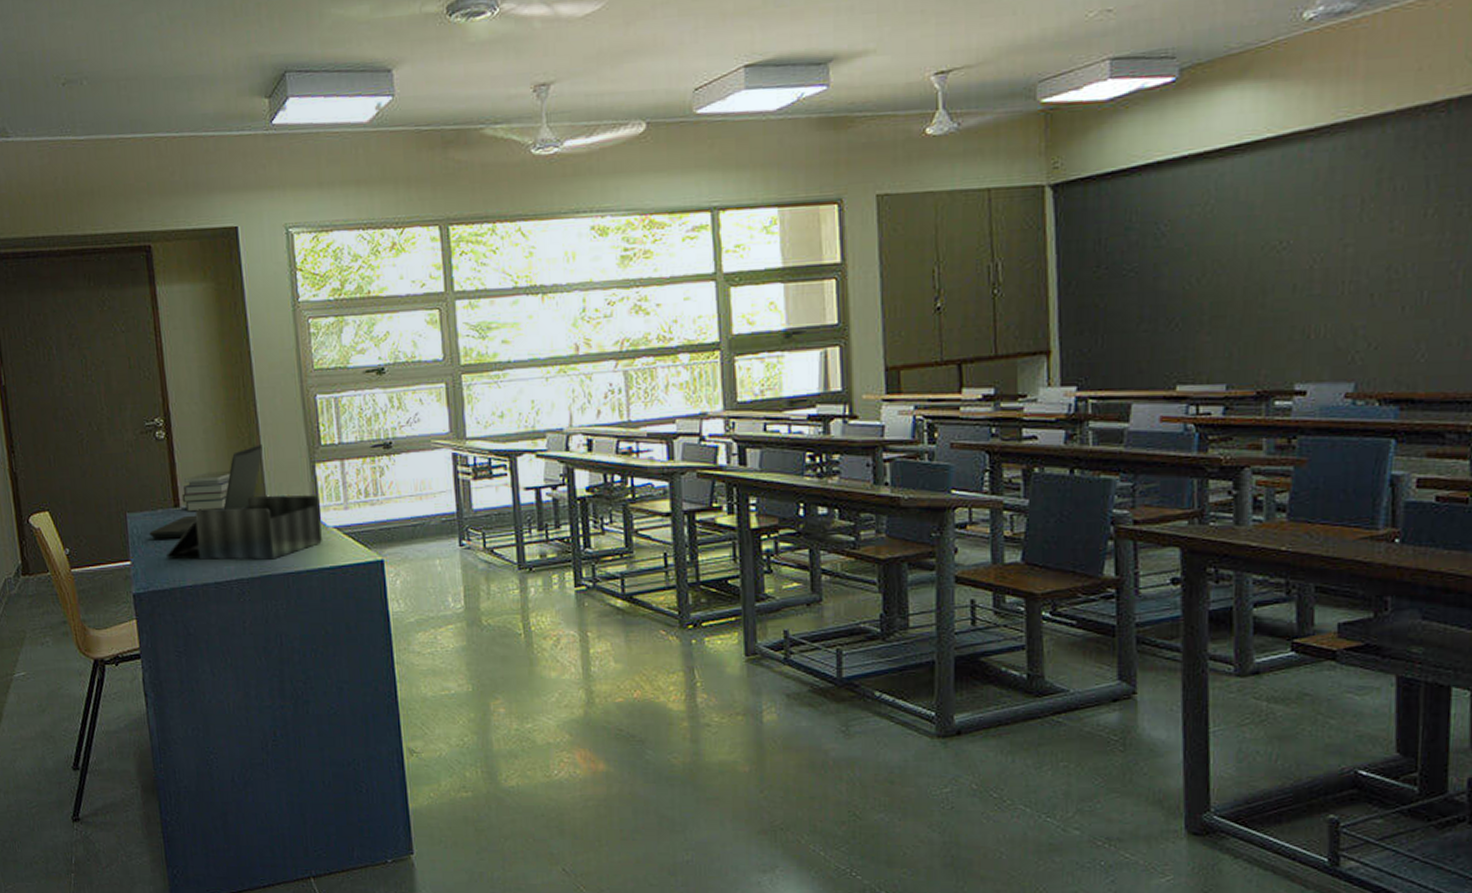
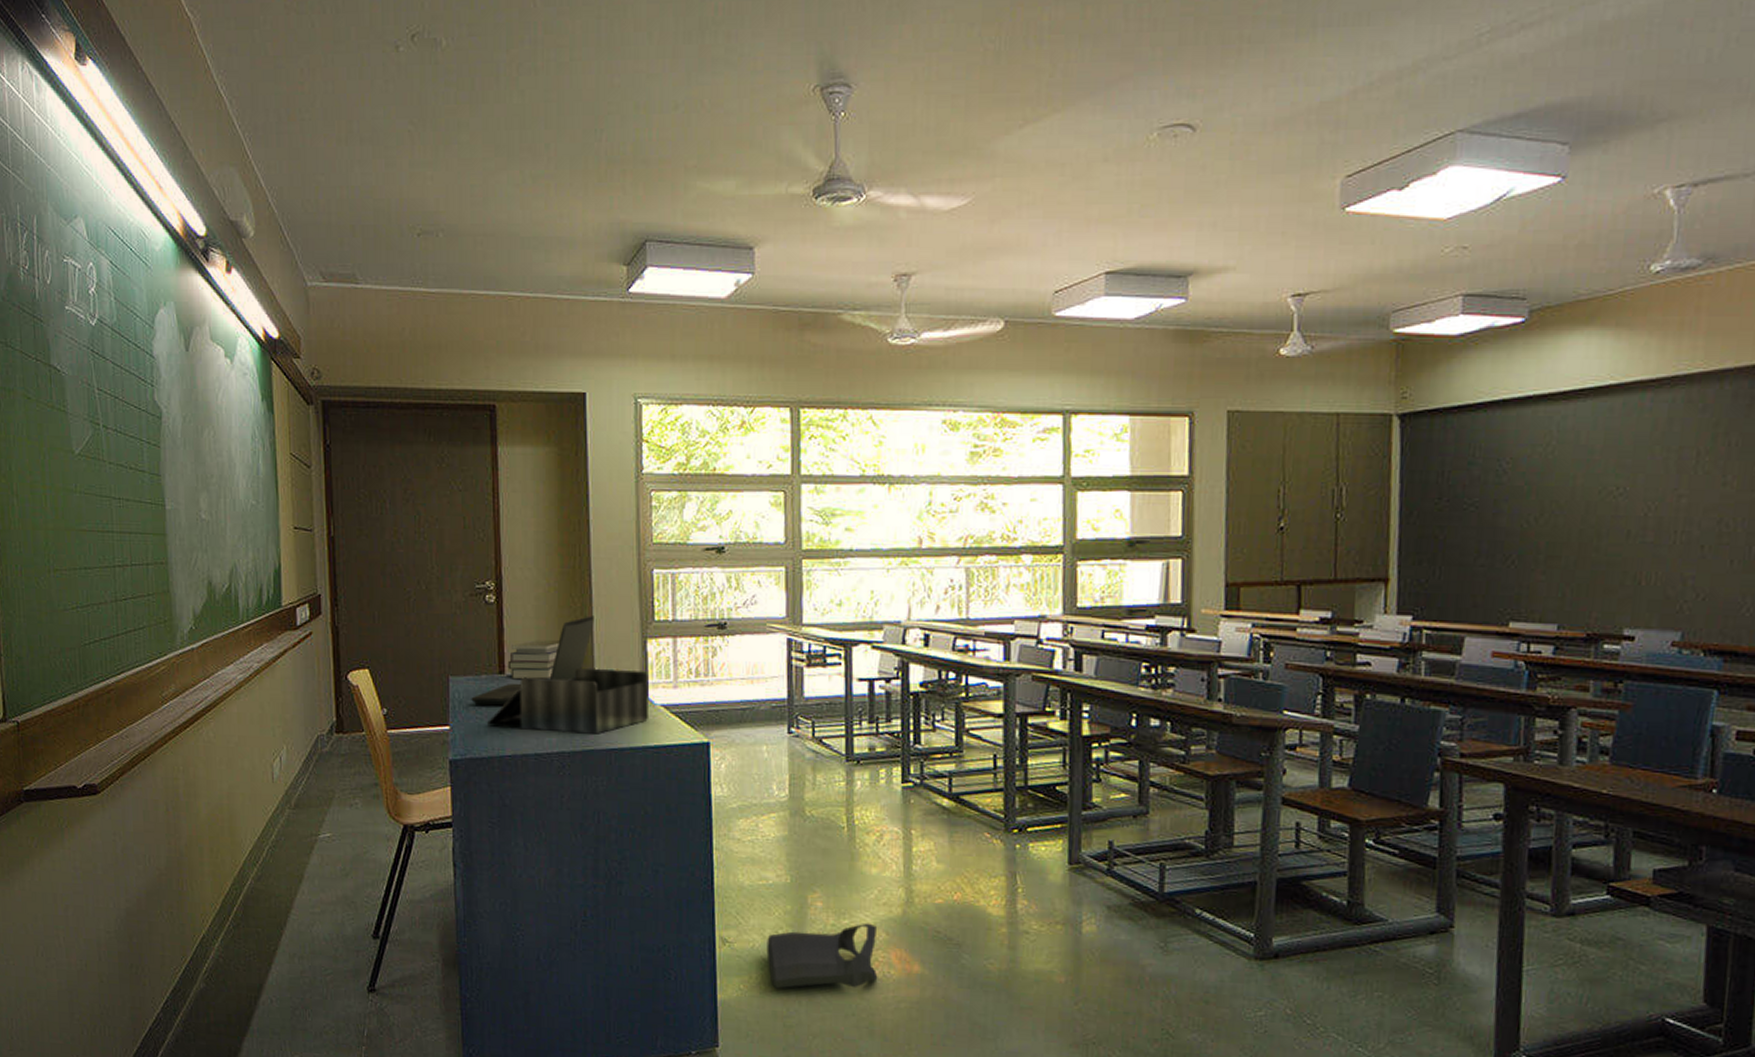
bag: none [453,725,564,795] -> present [766,923,878,989]

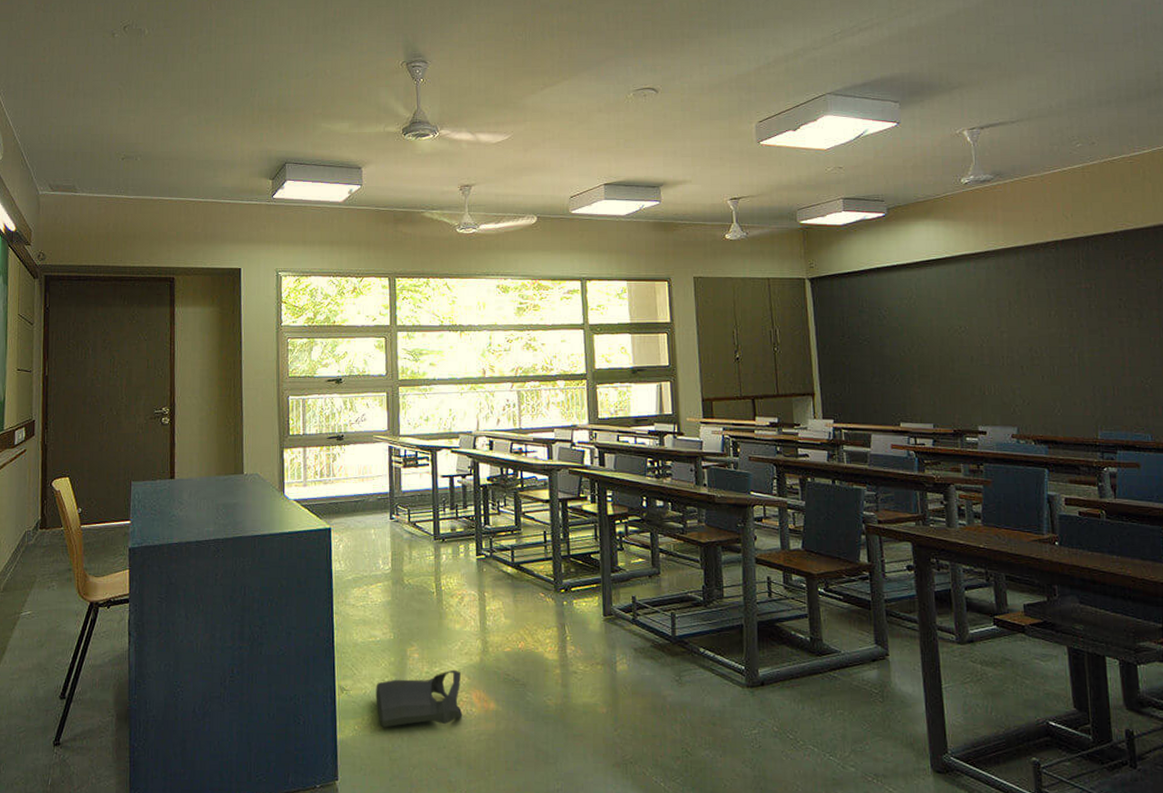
laptop computer: present [471,616,594,706] -> none [148,432,244,504]
desk organizer: present [487,667,648,735] -> none [160,472,285,524]
books: present [507,640,559,680] -> none [177,451,217,483]

